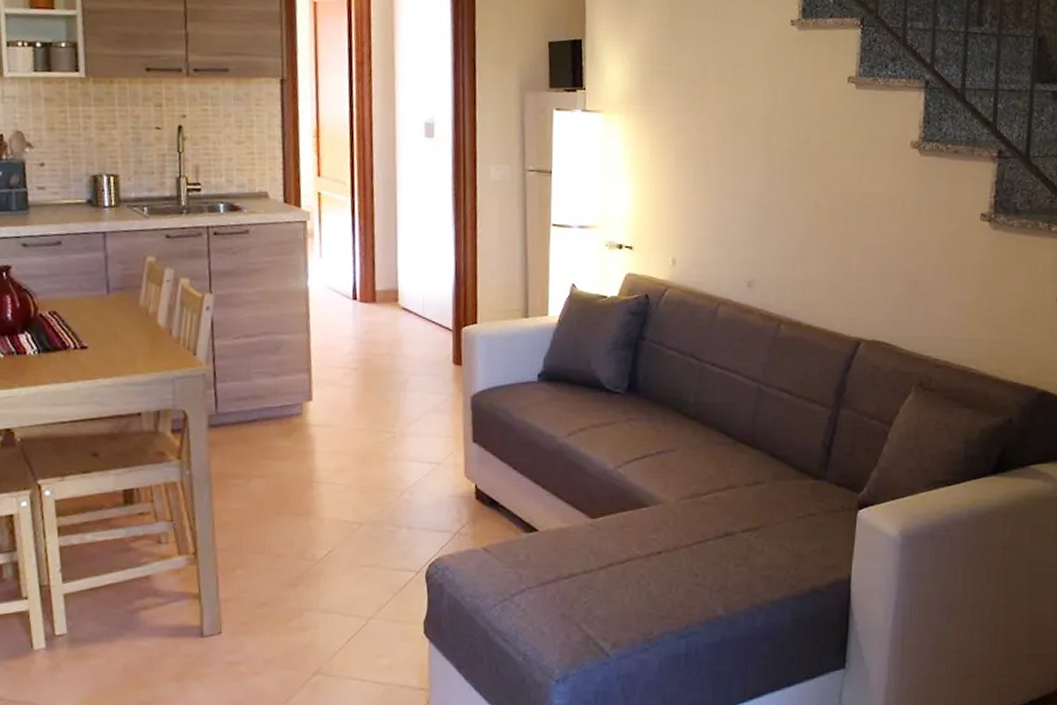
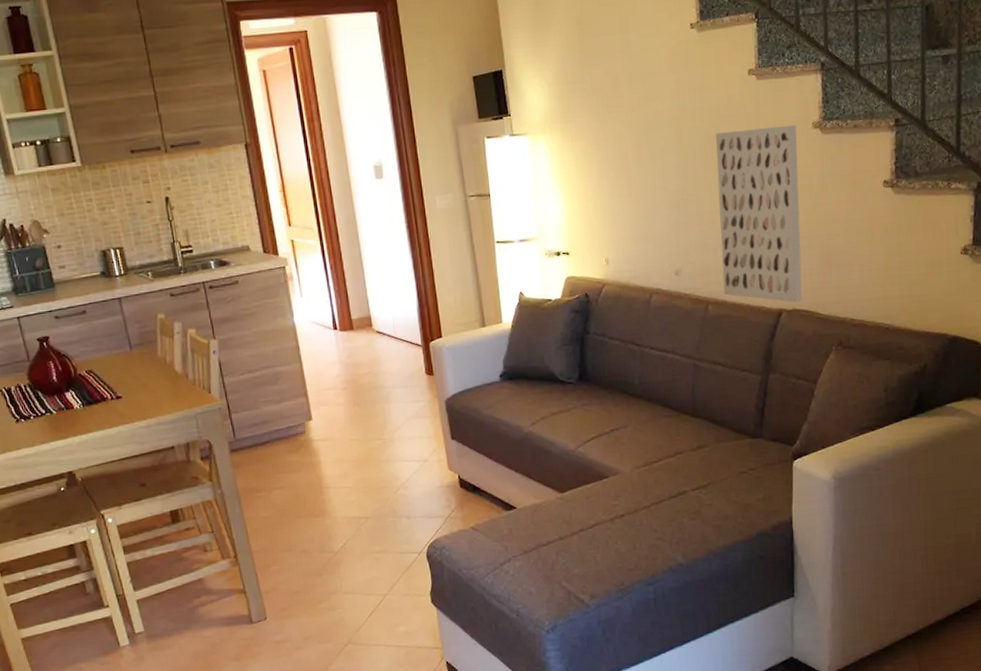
wall art: none [799,138,894,334] -> present [716,125,802,303]

